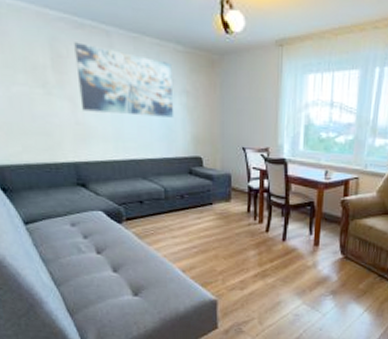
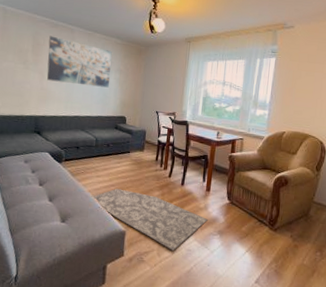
rug: none [168,250,317,317] -> present [91,188,208,251]

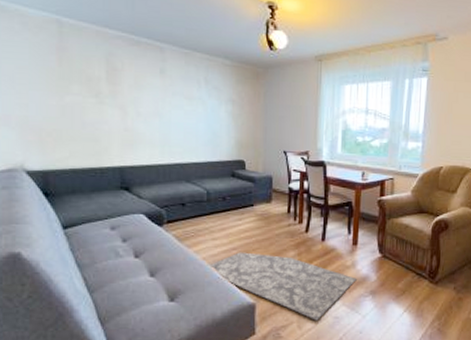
wall art: present [47,36,112,88] -> none [129,57,220,124]

